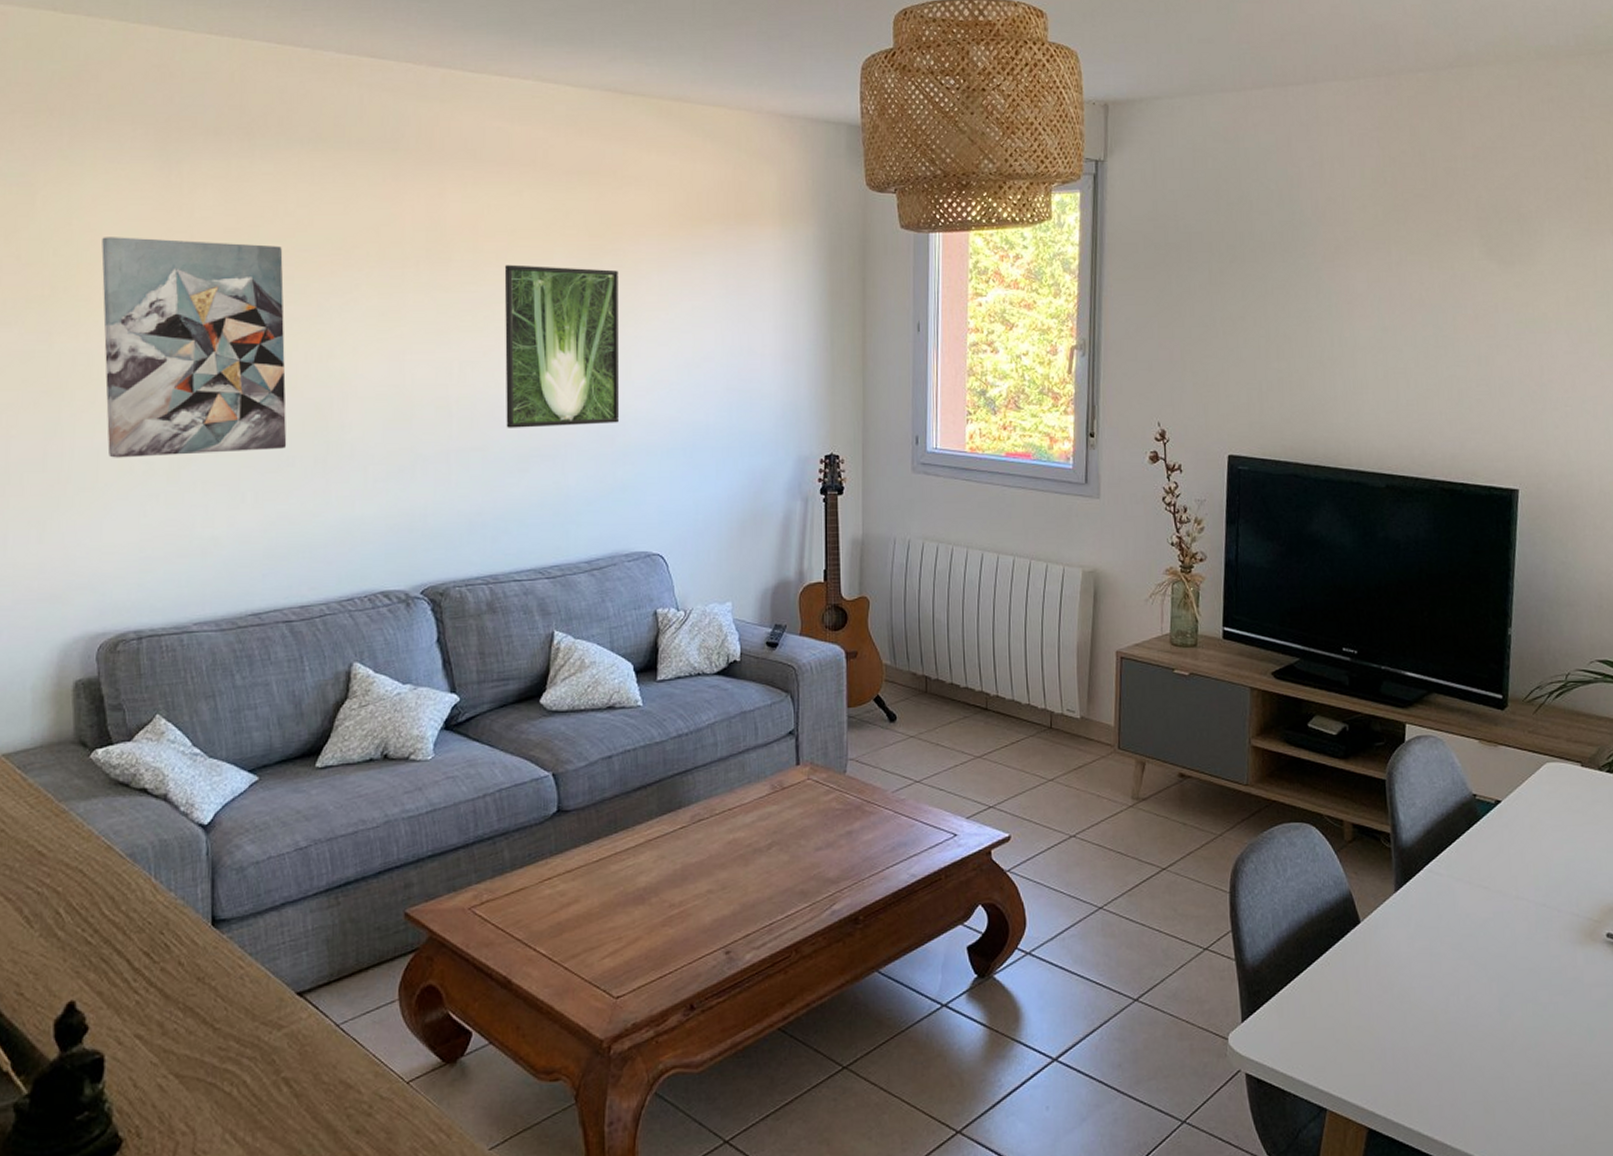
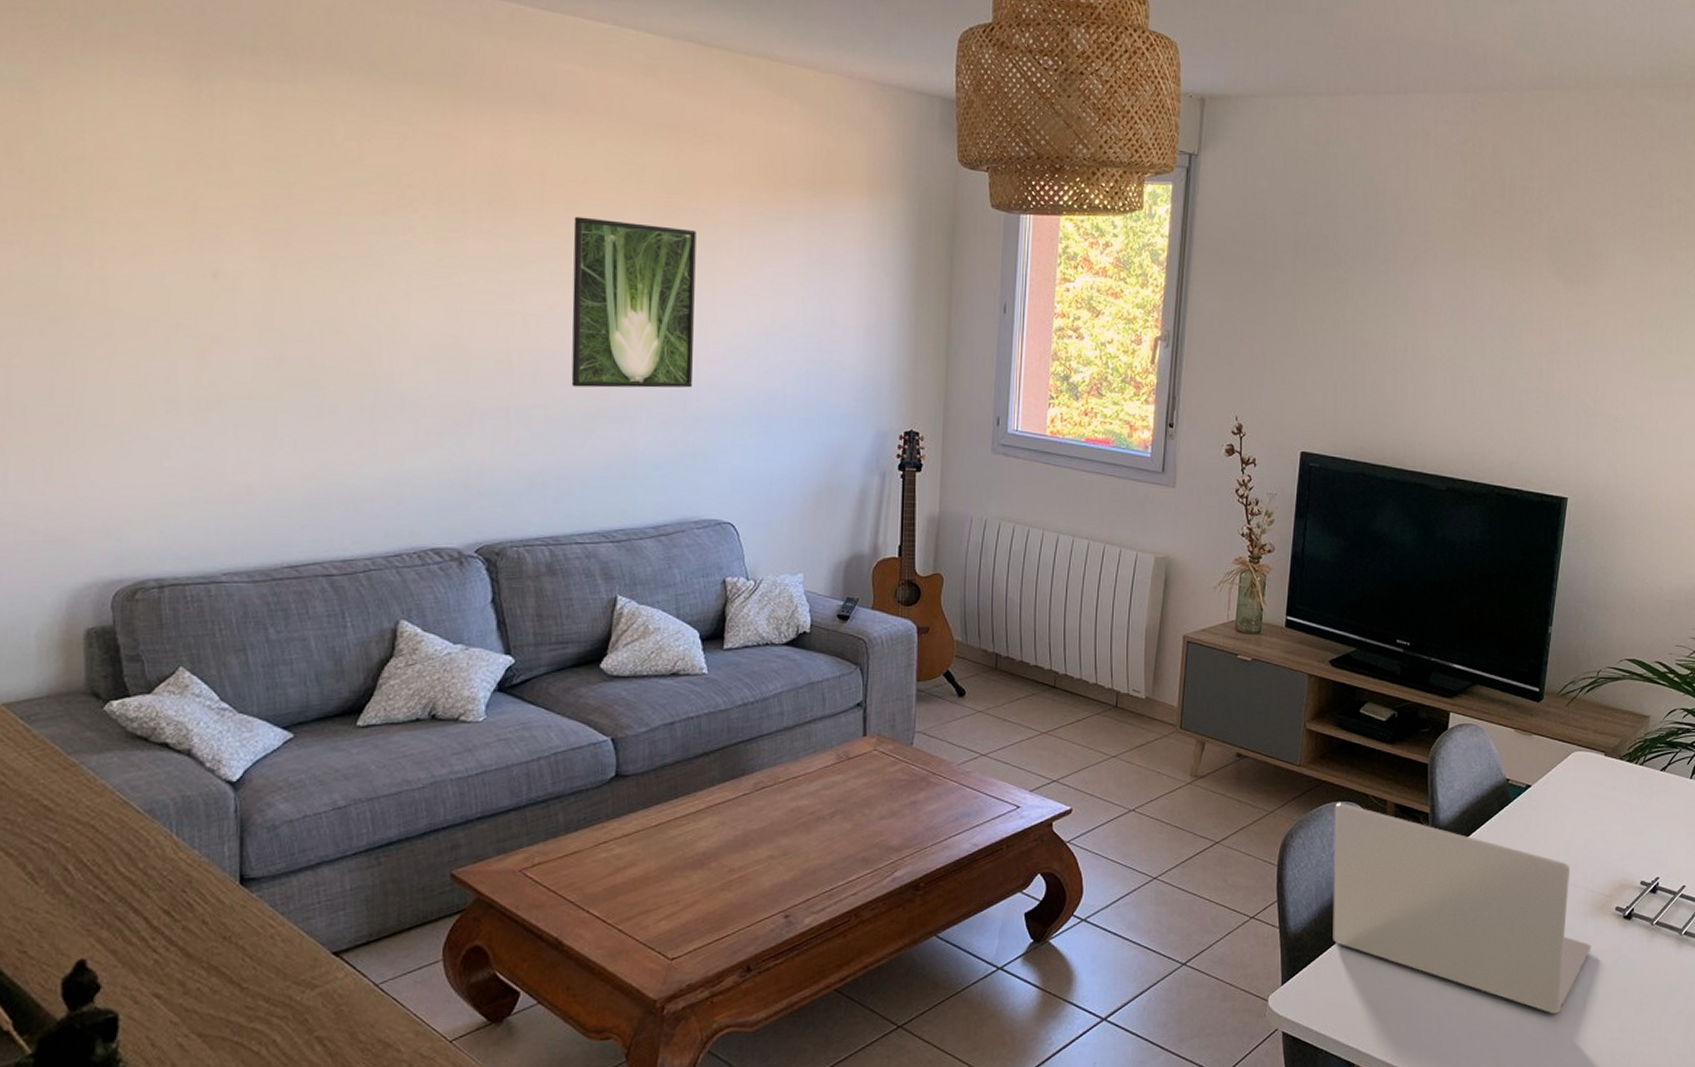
wall art: present [101,237,287,458] -> none [119,155,330,396]
laptop: none [1286,823,1583,1053] -> present [1333,802,1591,1014]

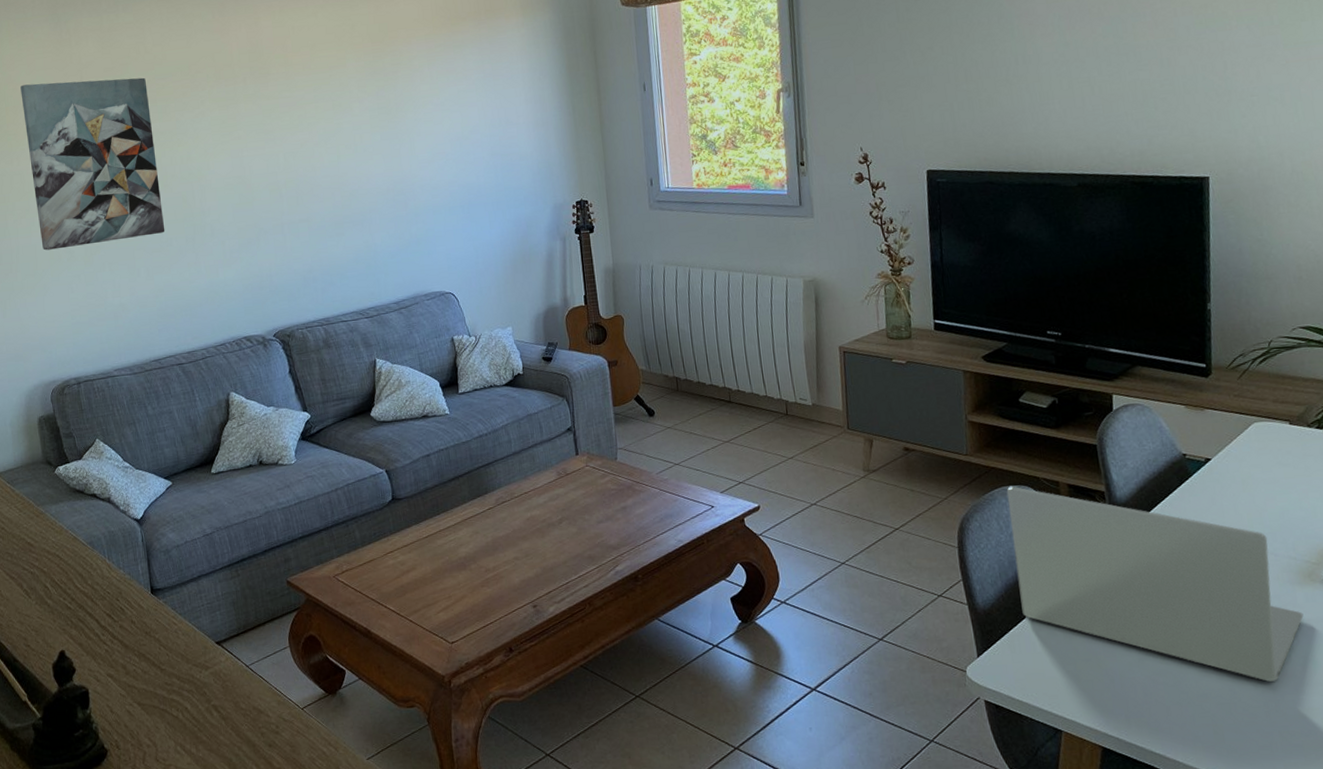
wall art: none [119,155,330,396] -> present [20,77,165,251]
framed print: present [571,216,696,388] -> none [309,67,409,202]

